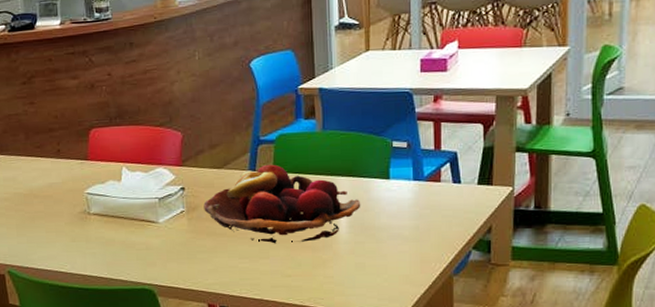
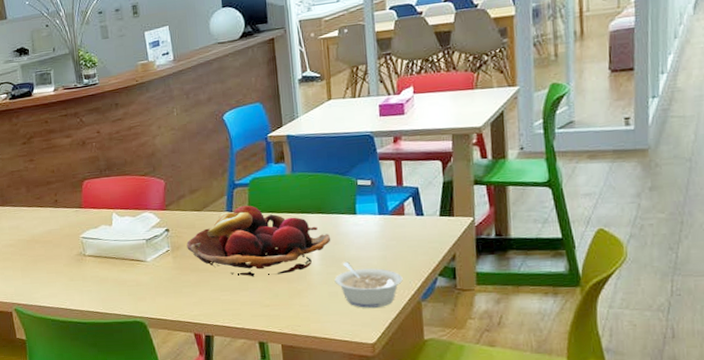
legume: none [362,230,435,281] -> present [334,262,403,308]

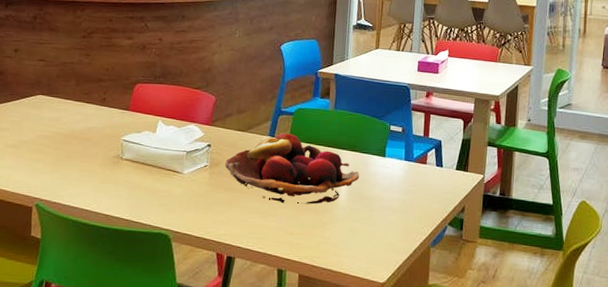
legume: present [334,262,403,308] -> none [357,200,418,248]

